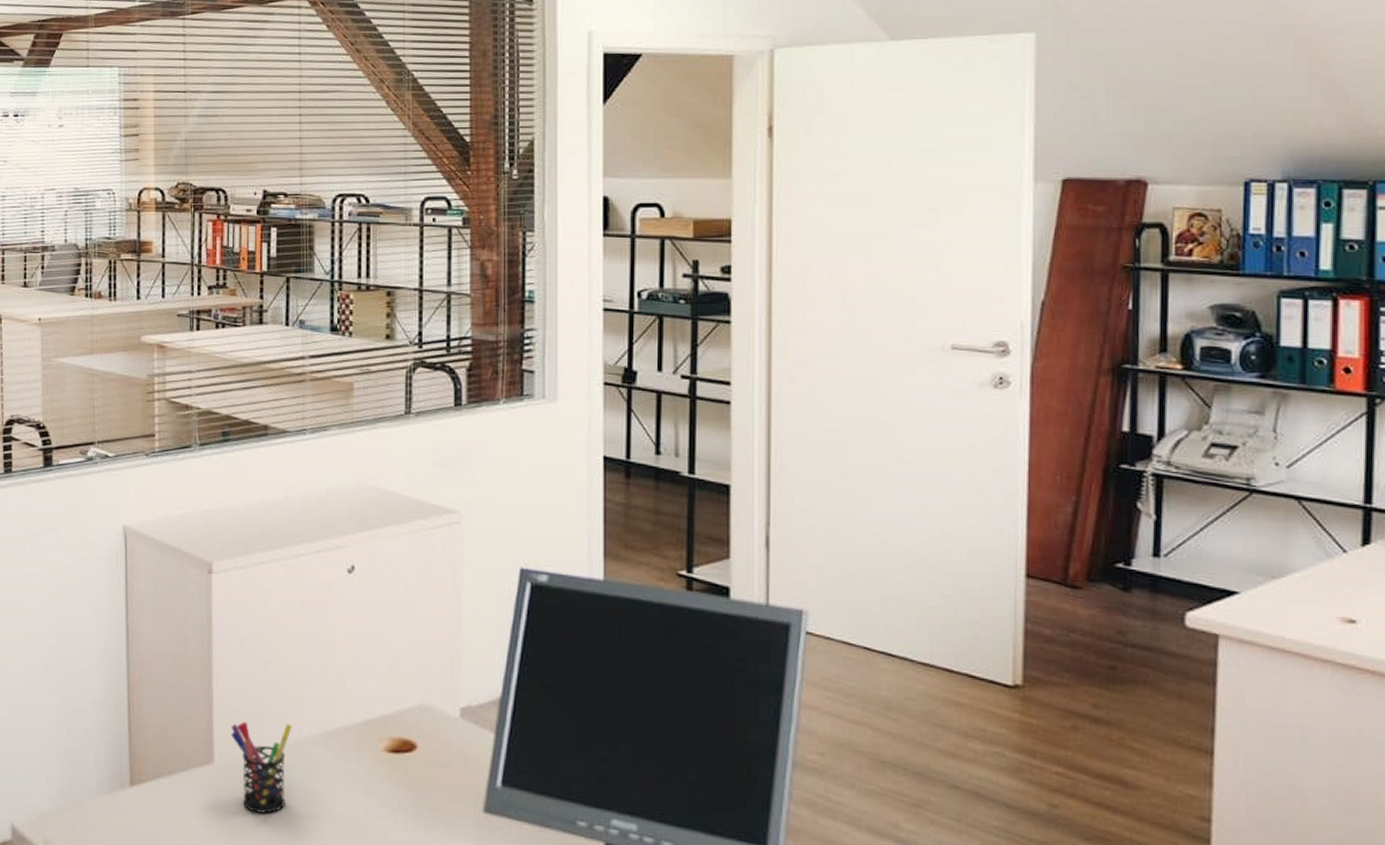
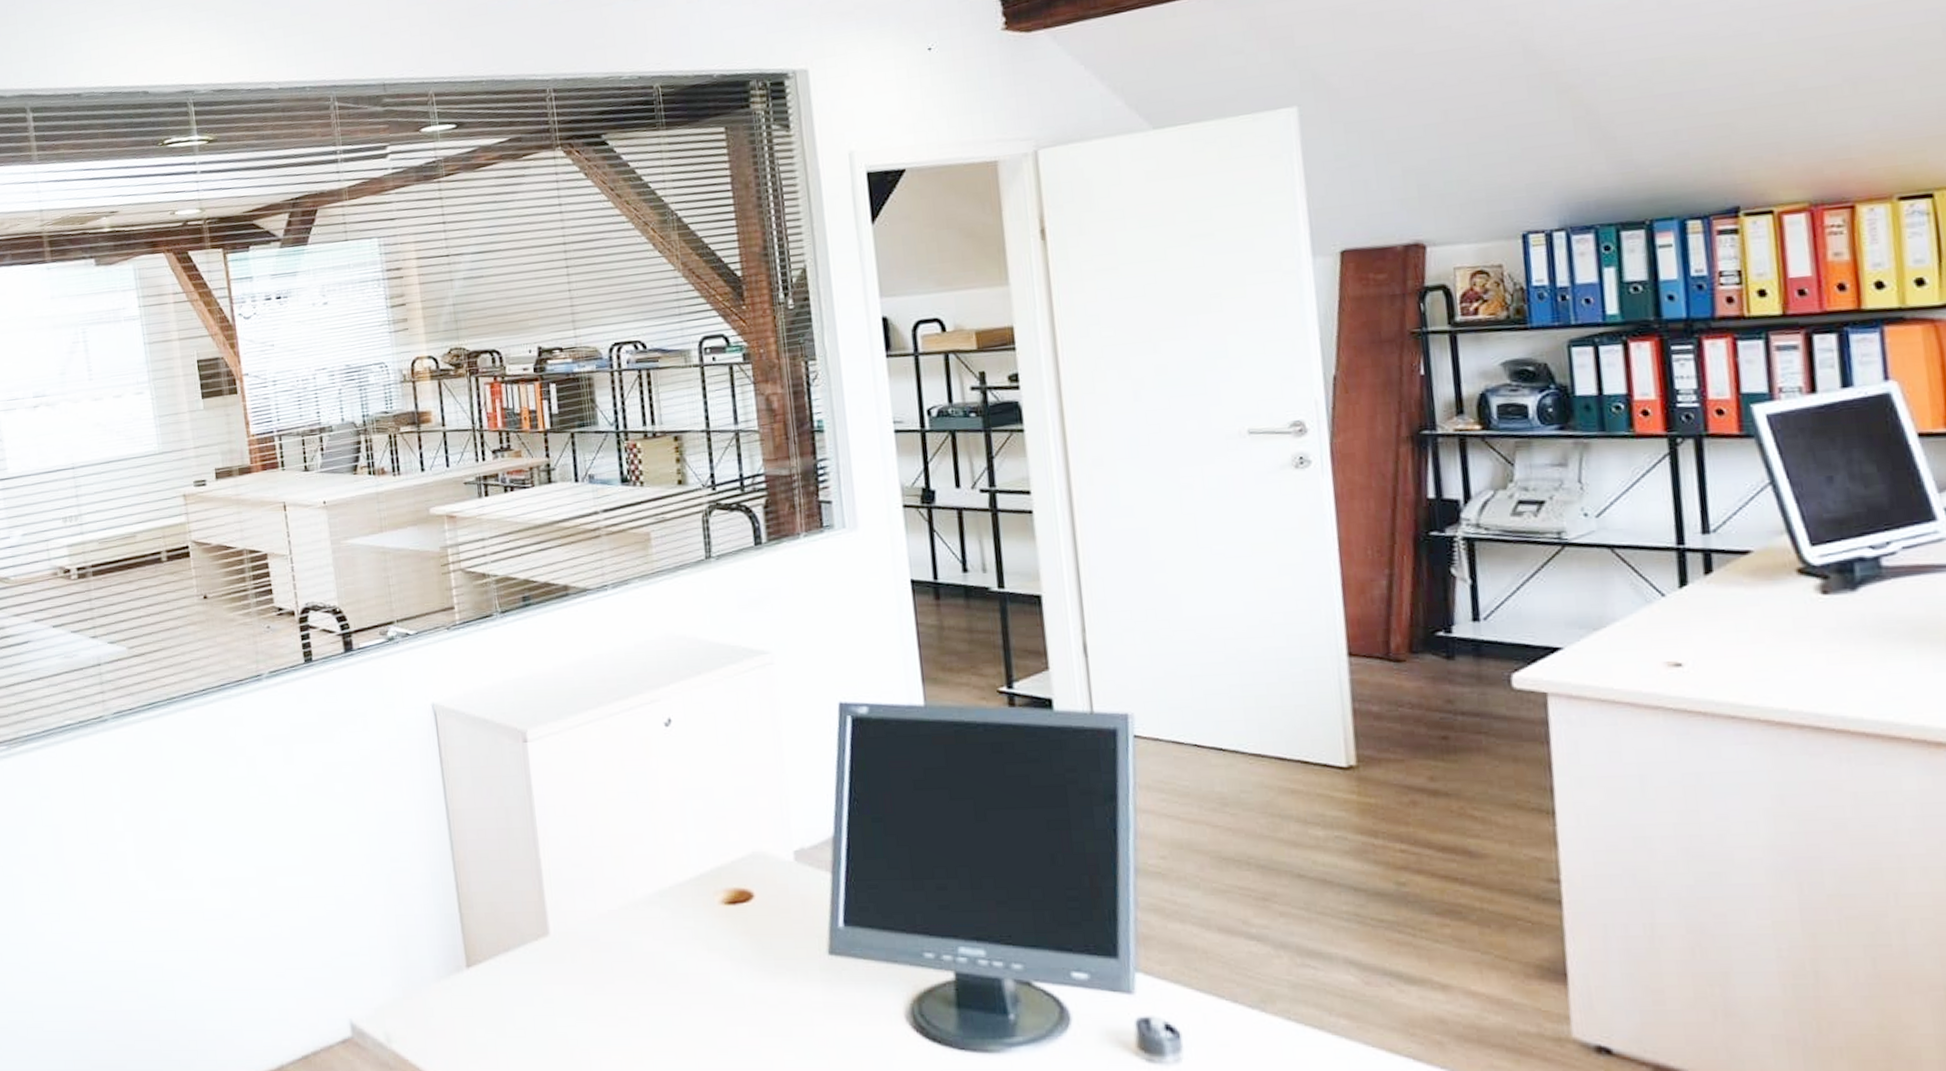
pen holder: present [231,721,292,814] -> none [563,886,627,982]

